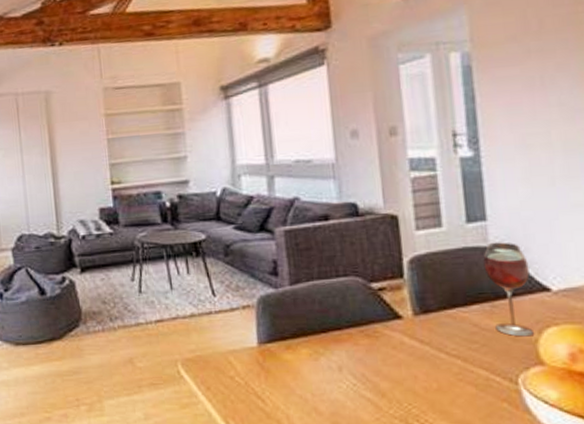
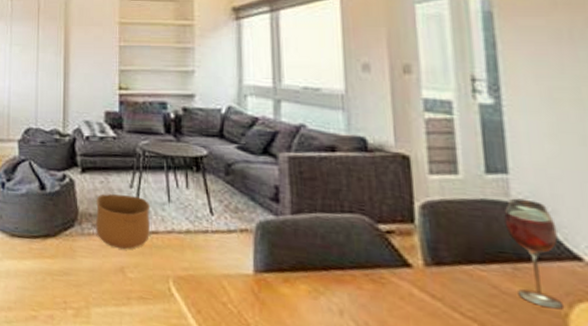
basket: none [99,289,155,341] -> present [96,194,151,249]

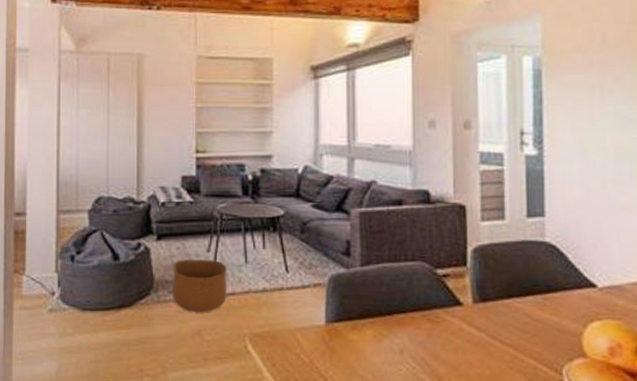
wineglass: present [504,198,563,309] -> none [539,238,579,329]

